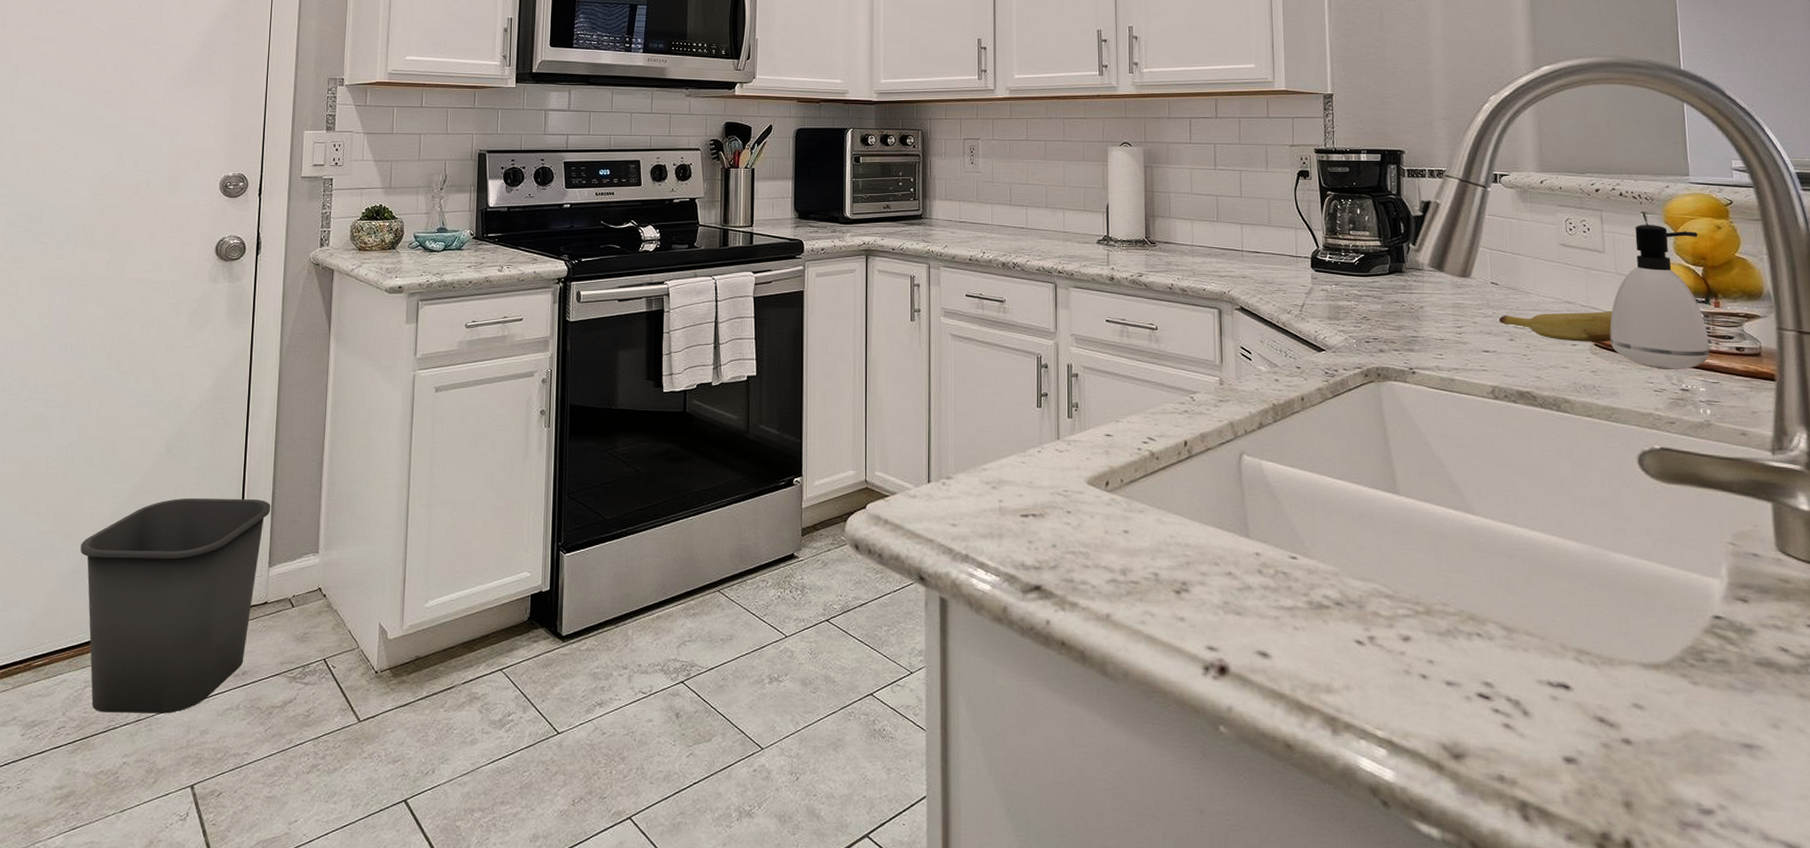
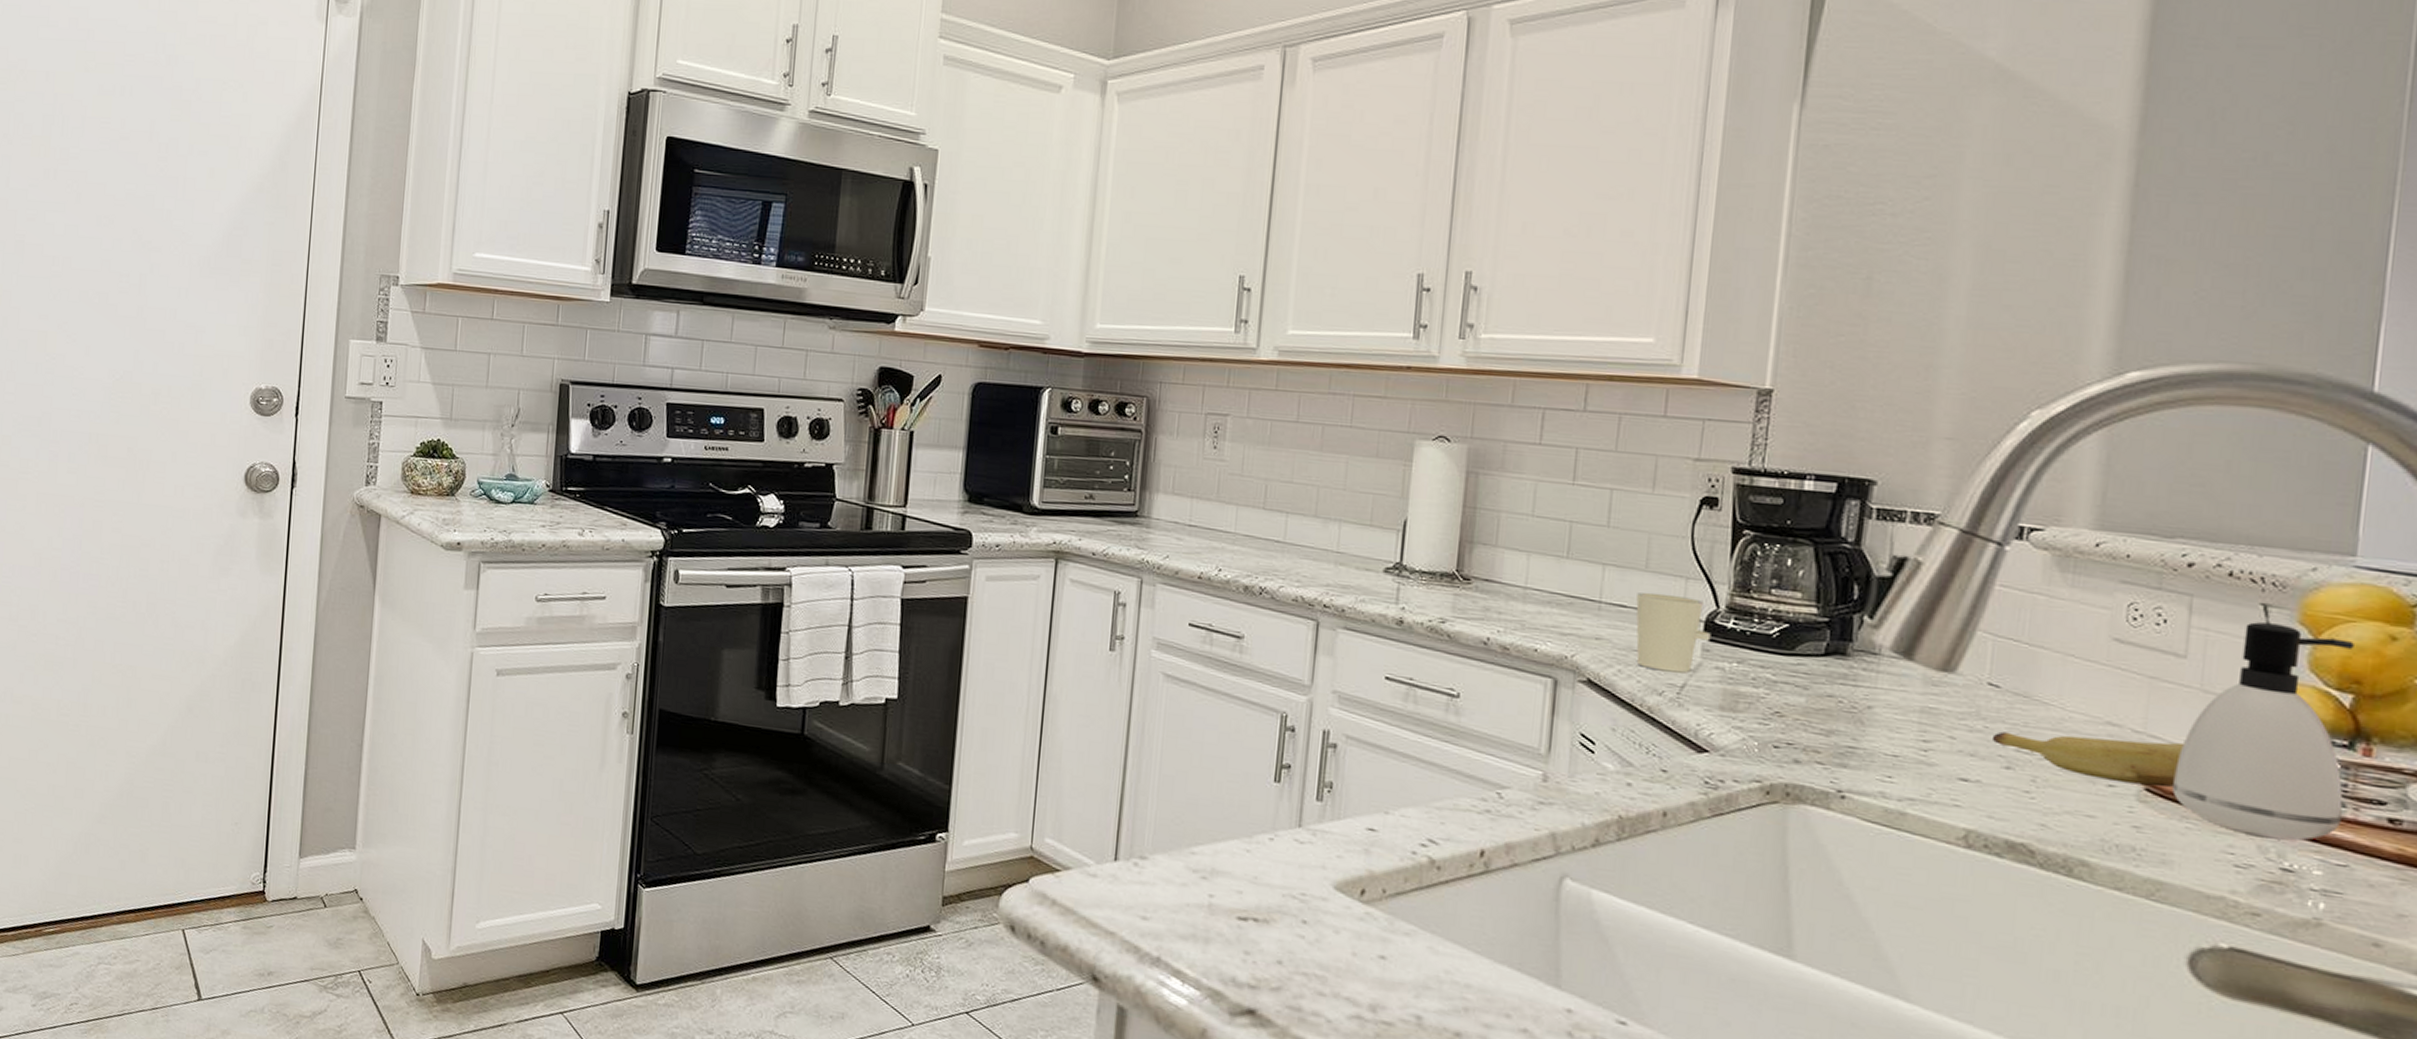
waste bin: present [80,498,271,714] -> none [93,766,303,1006]
cup: none [1265,241,1316,296] -> present [1636,592,1711,674]

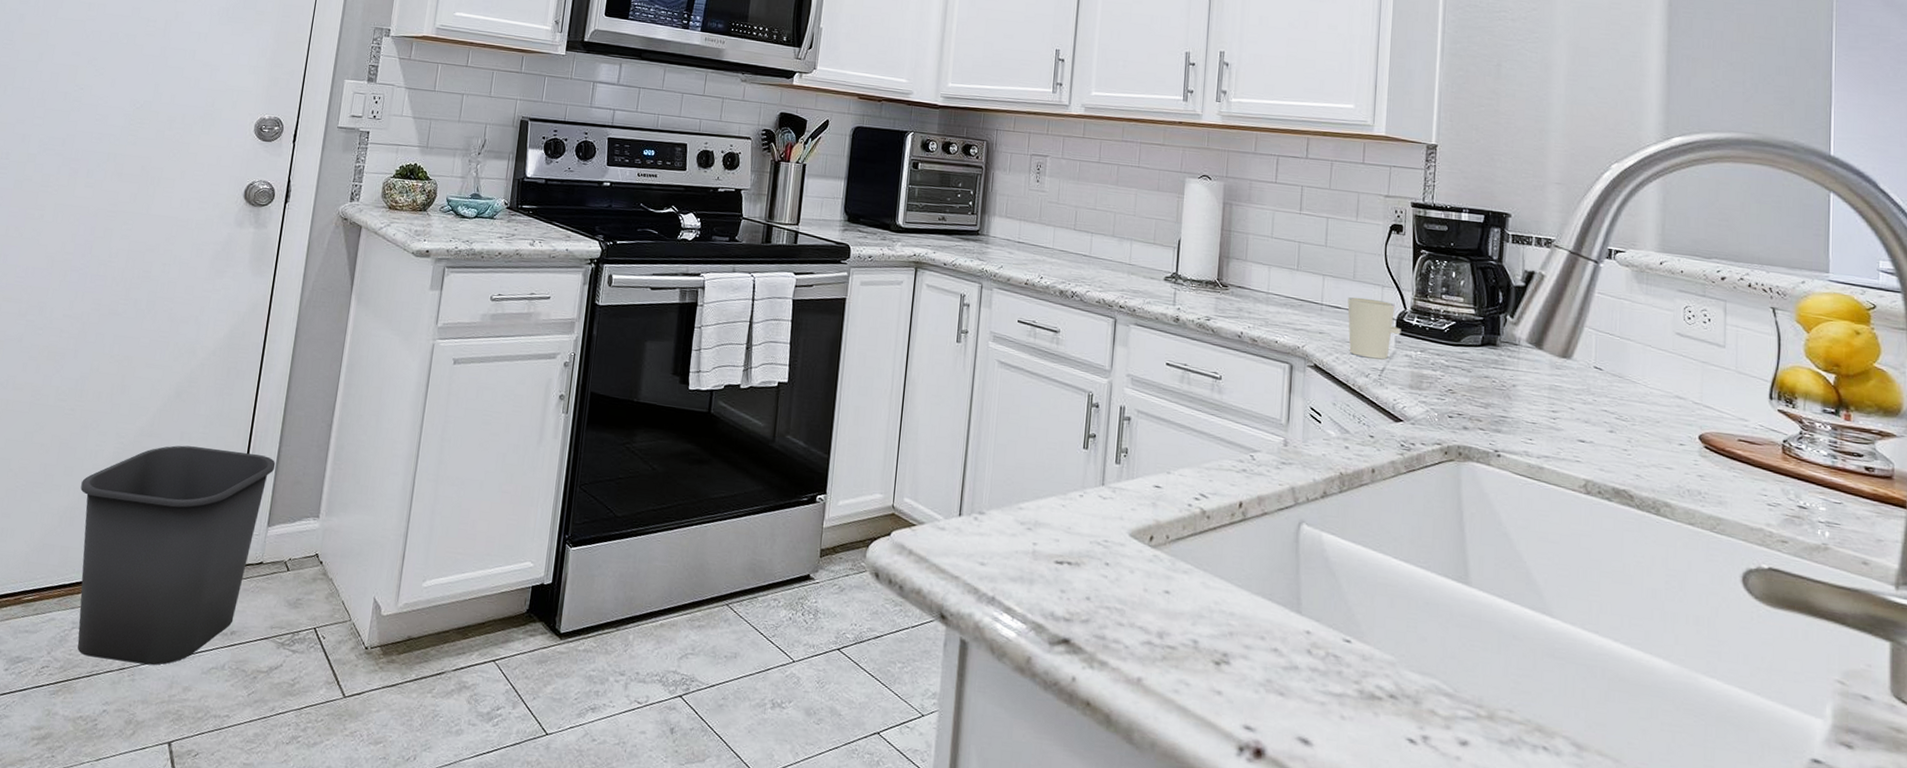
waste bin: none [93,766,303,1006] -> present [77,445,276,665]
banana: present [1991,731,2184,788] -> none [1599,404,1728,446]
soap dispenser: present [2172,622,2354,841] -> none [1723,321,1835,485]

